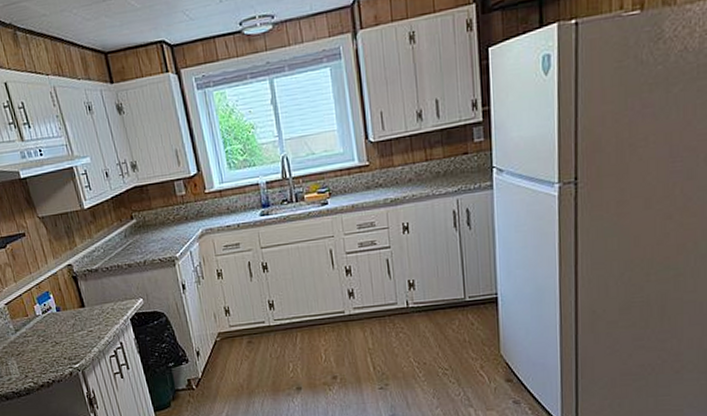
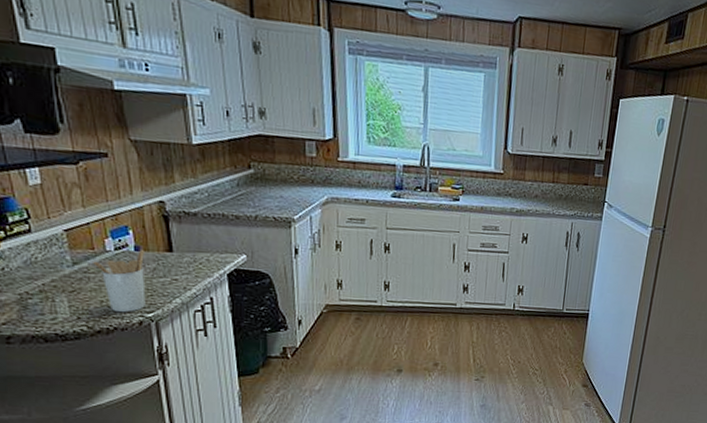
utensil holder: none [29,309,72,367] -> present [93,249,146,313]

